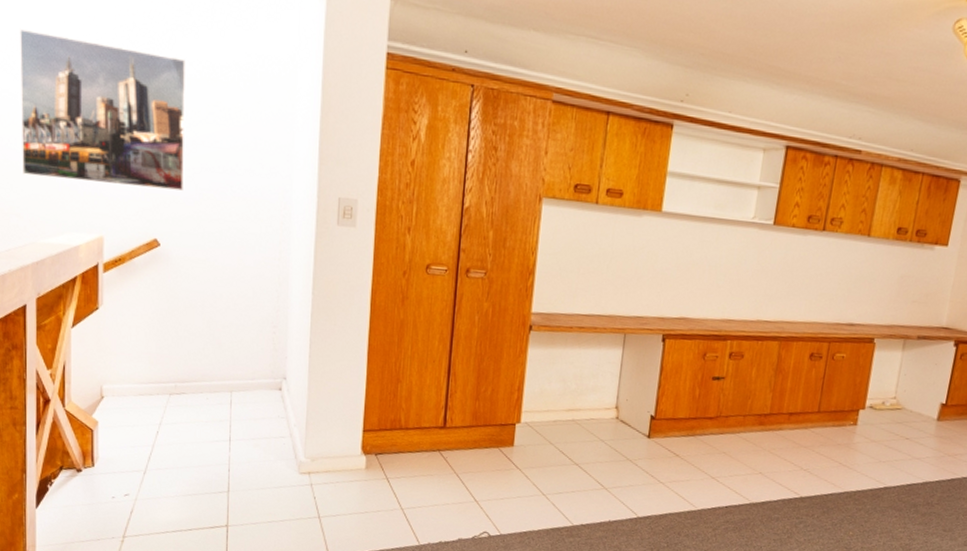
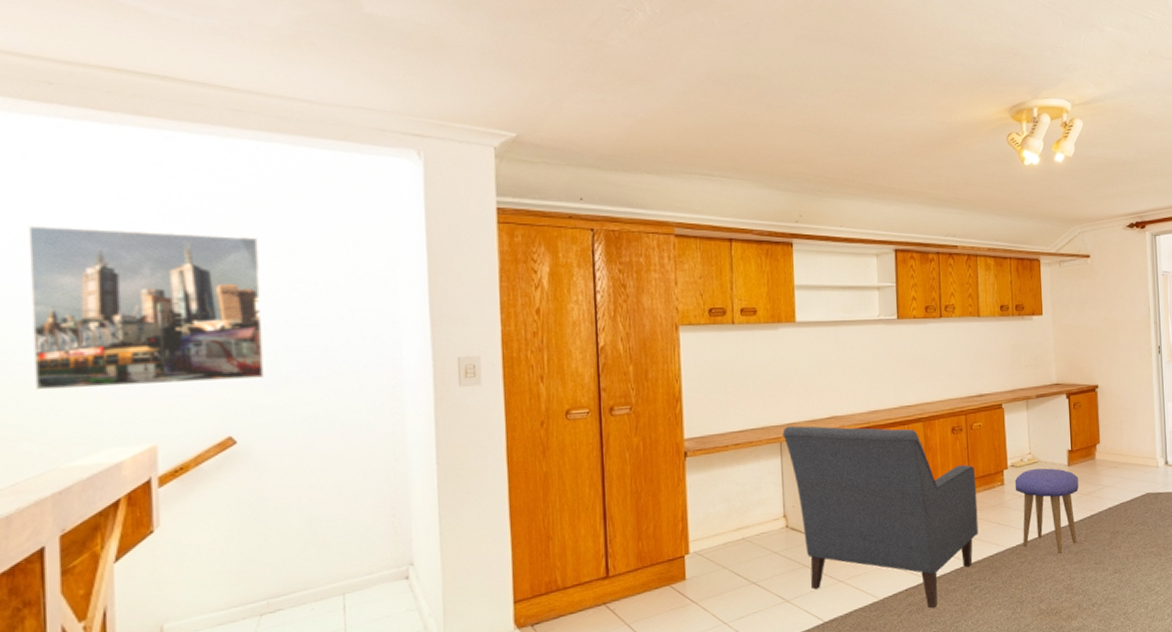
chair: none [628,319,827,532] -> present [782,425,979,609]
stool: none [864,415,946,510] -> present [1014,468,1079,554]

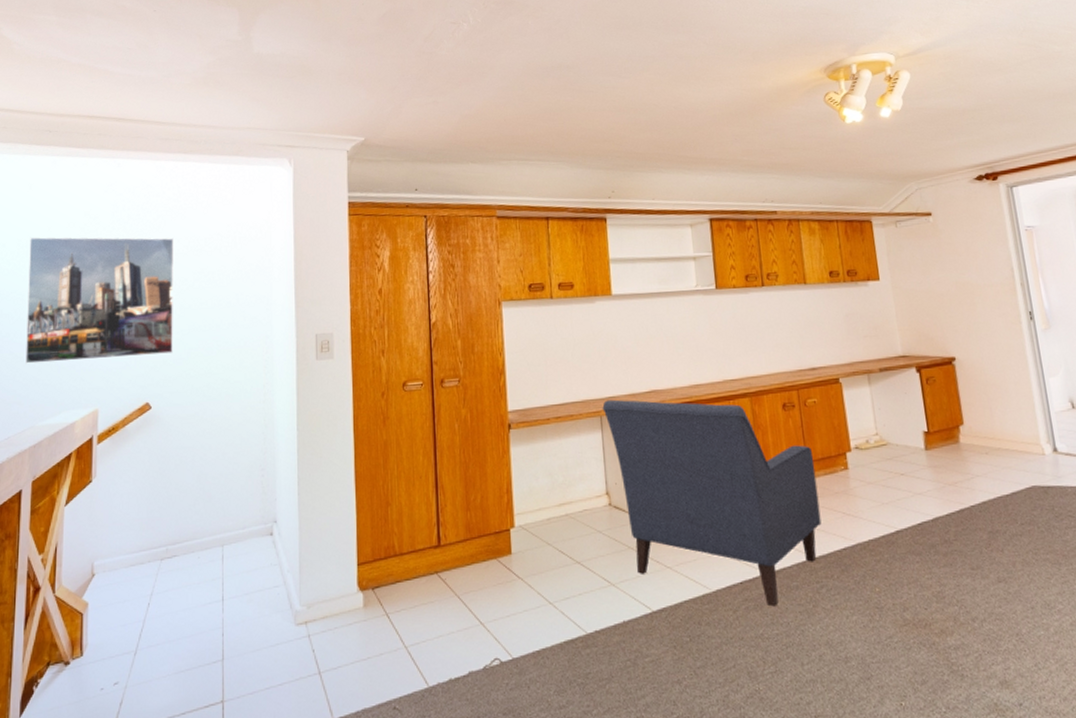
stool: present [1014,468,1079,554] -> none [860,451,945,553]

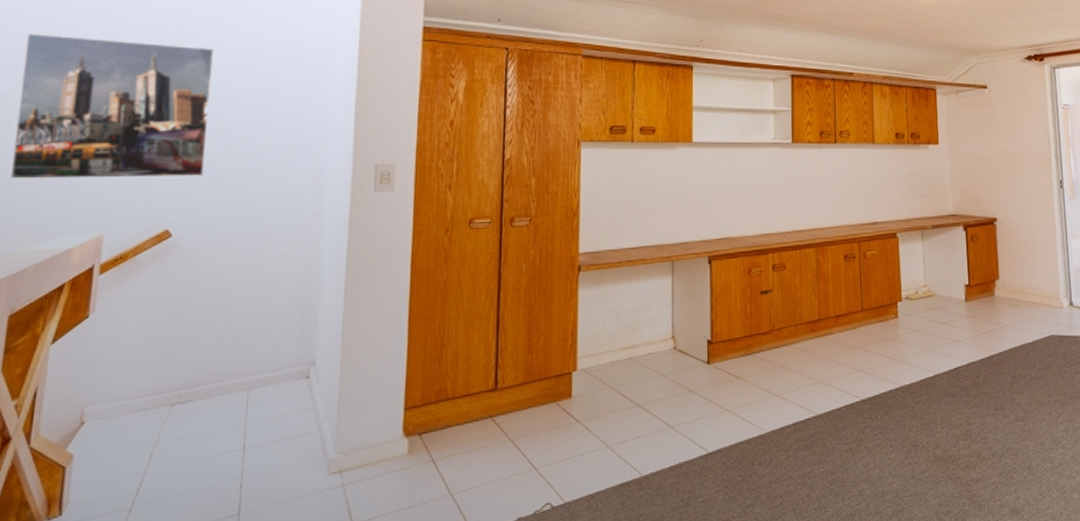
chair: present [602,399,822,607] -> none [675,245,871,446]

